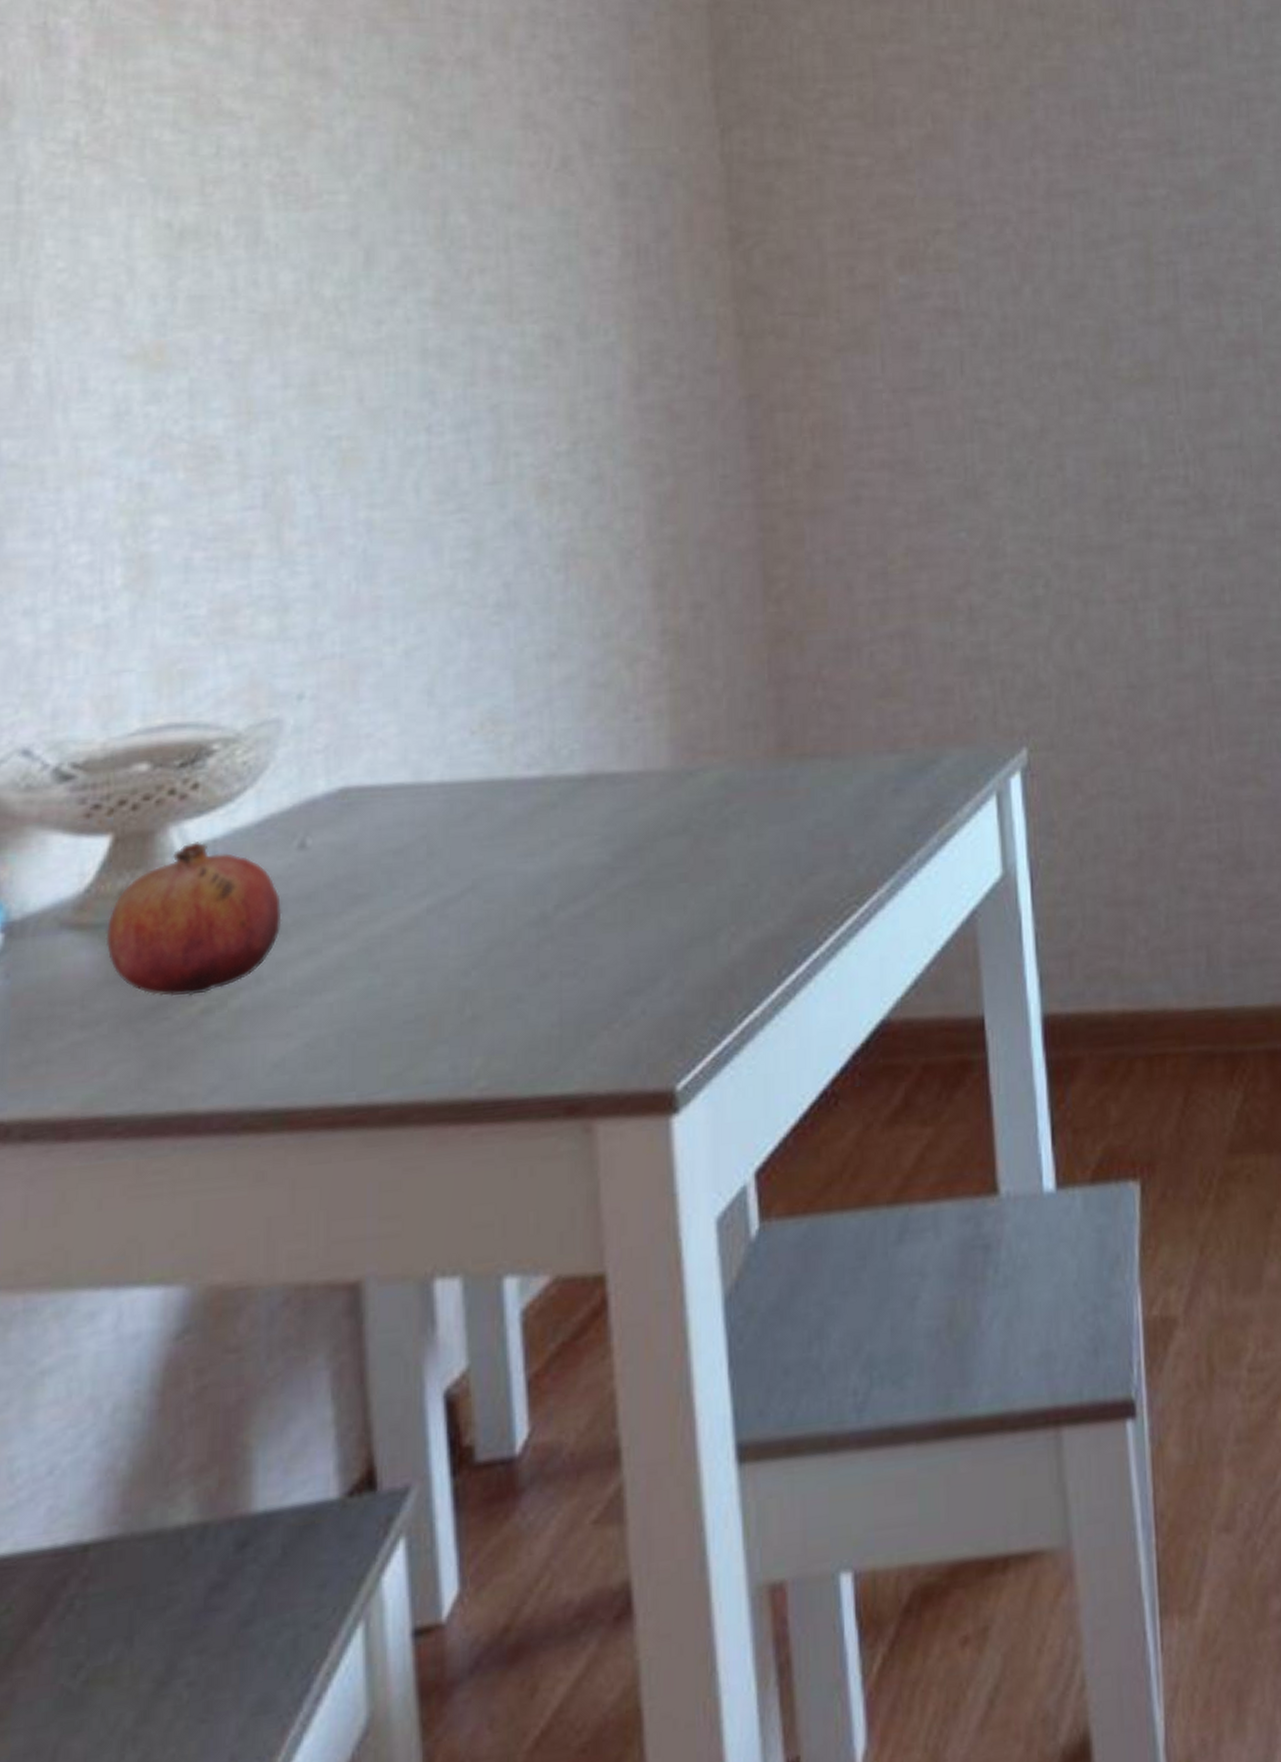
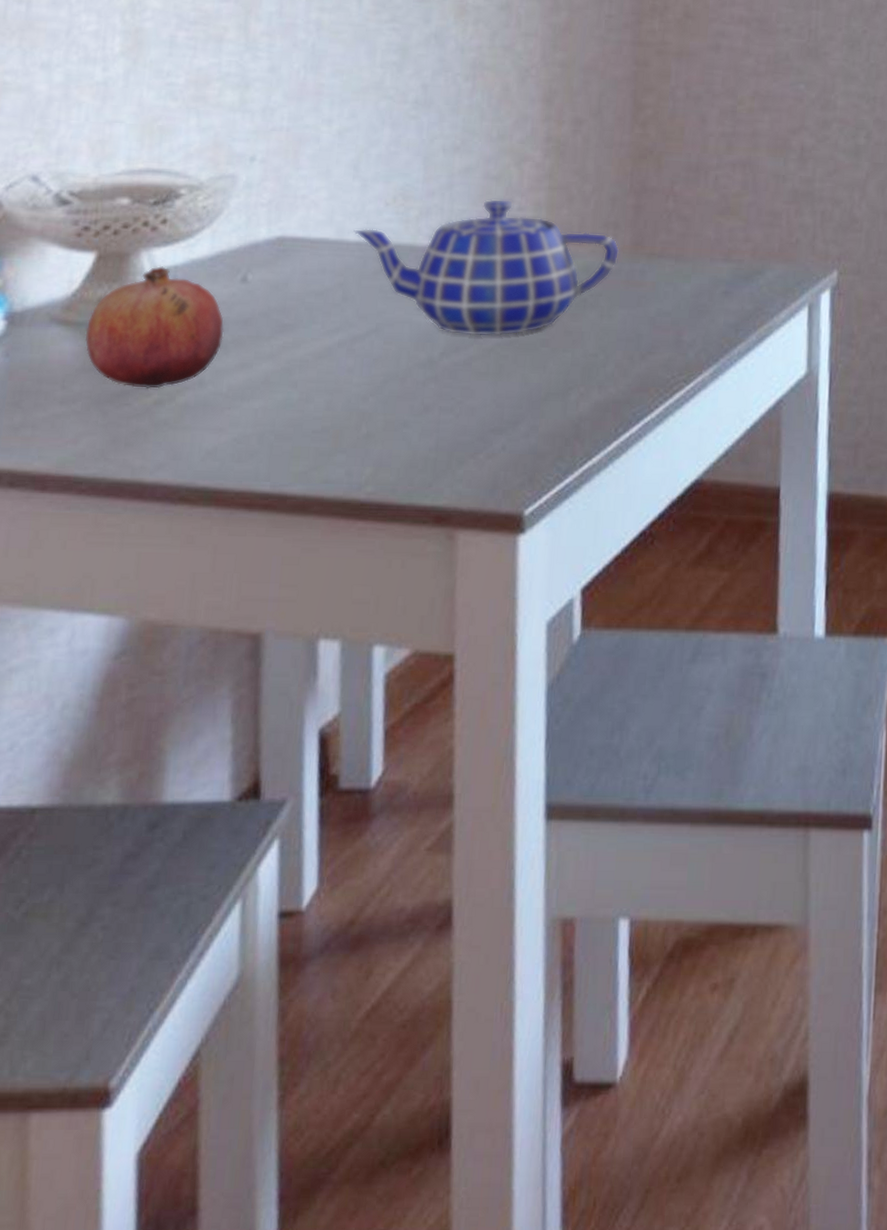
teapot: none [434,709,763,882] -> present [353,198,620,337]

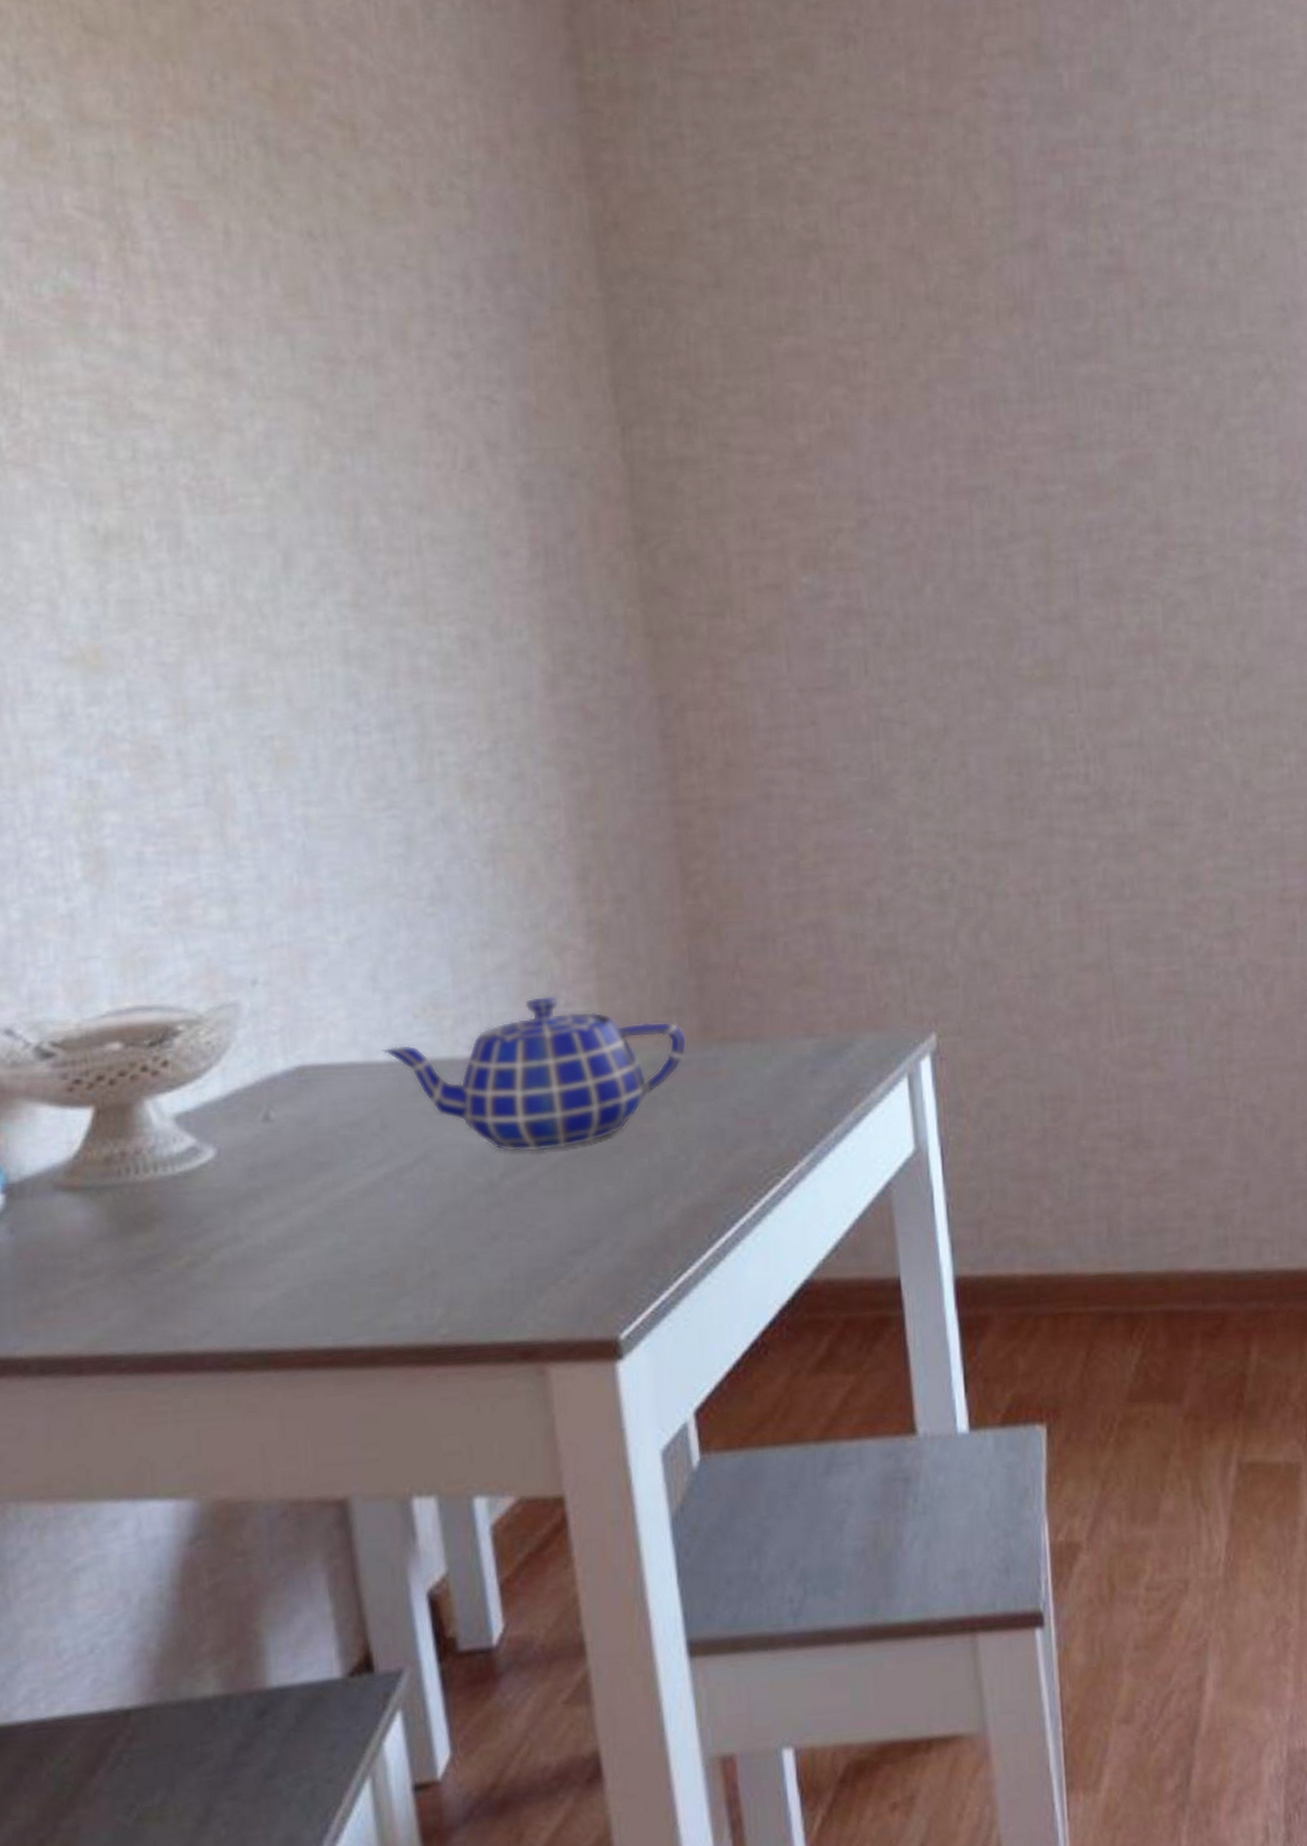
fruit: present [84,265,224,389] -> none [96,1113,254,1251]

